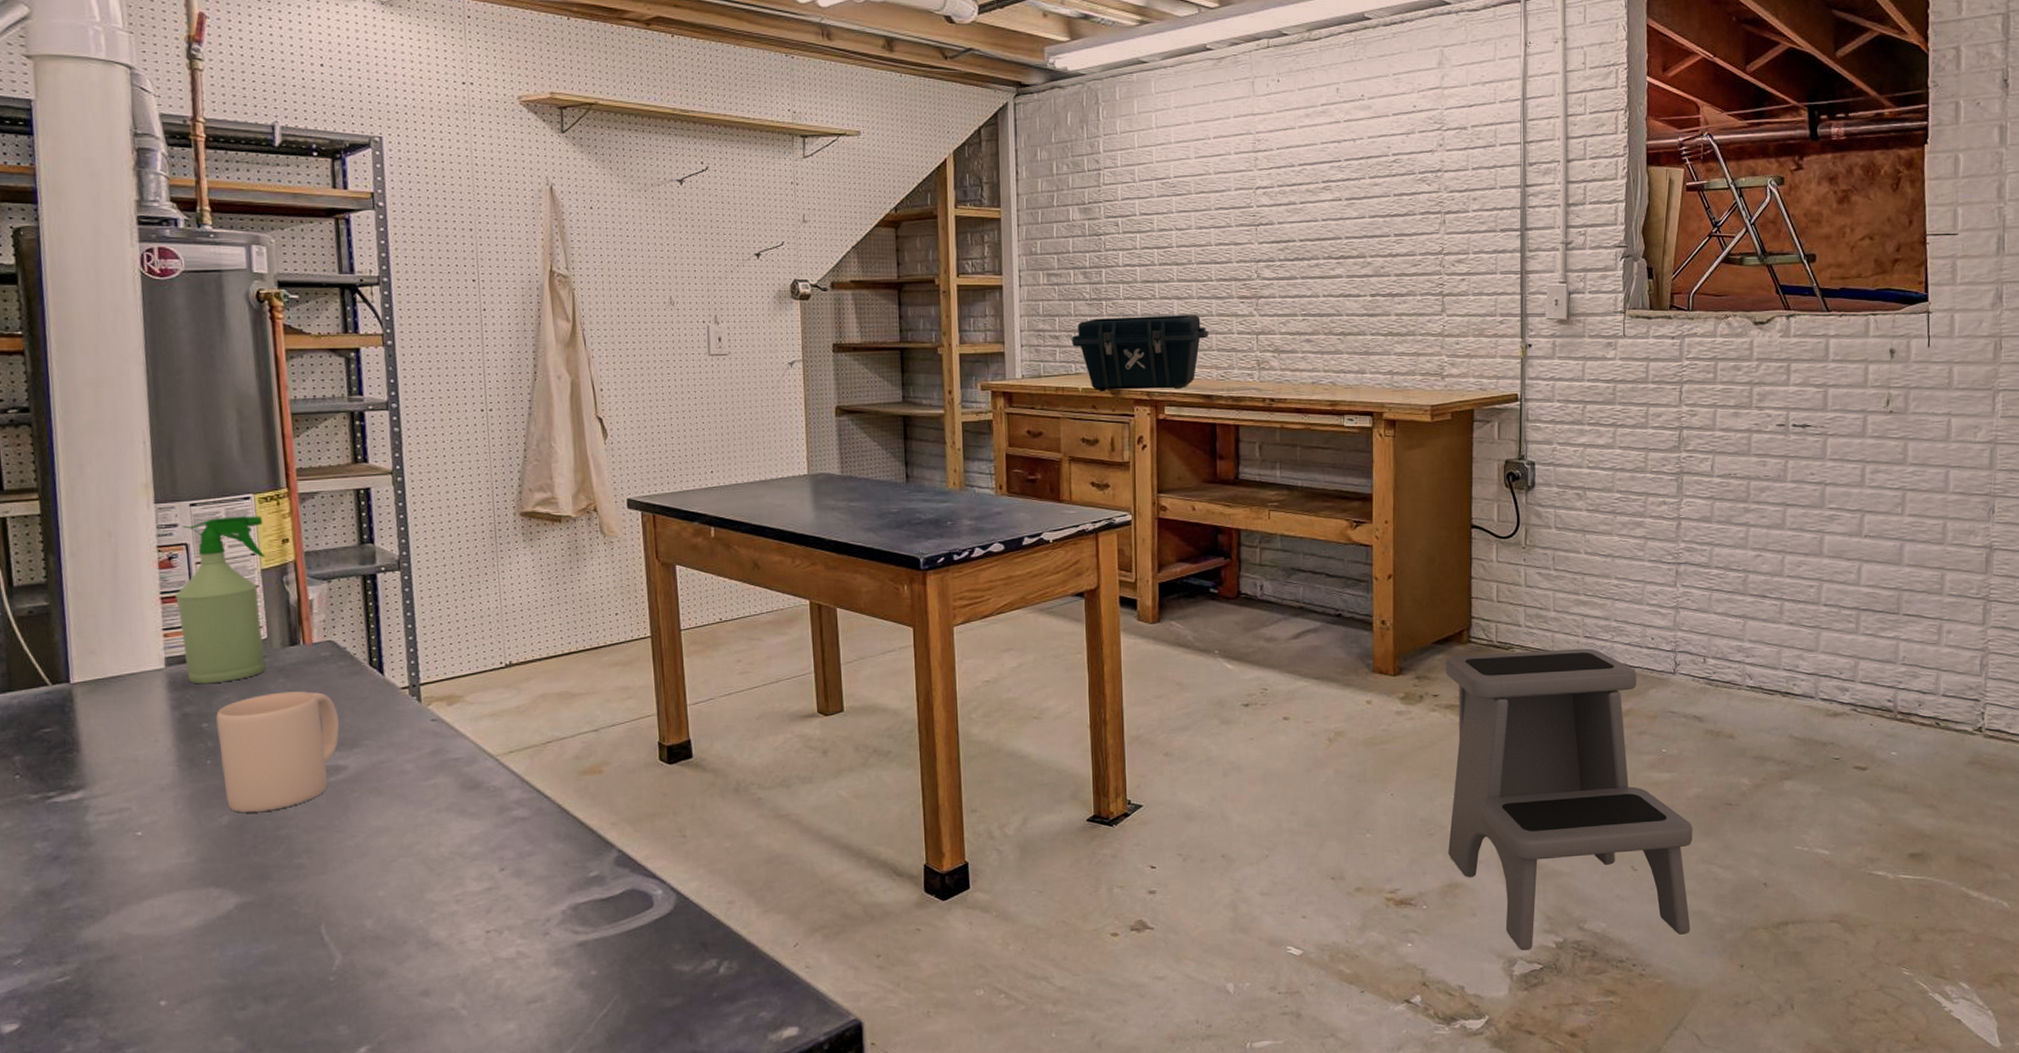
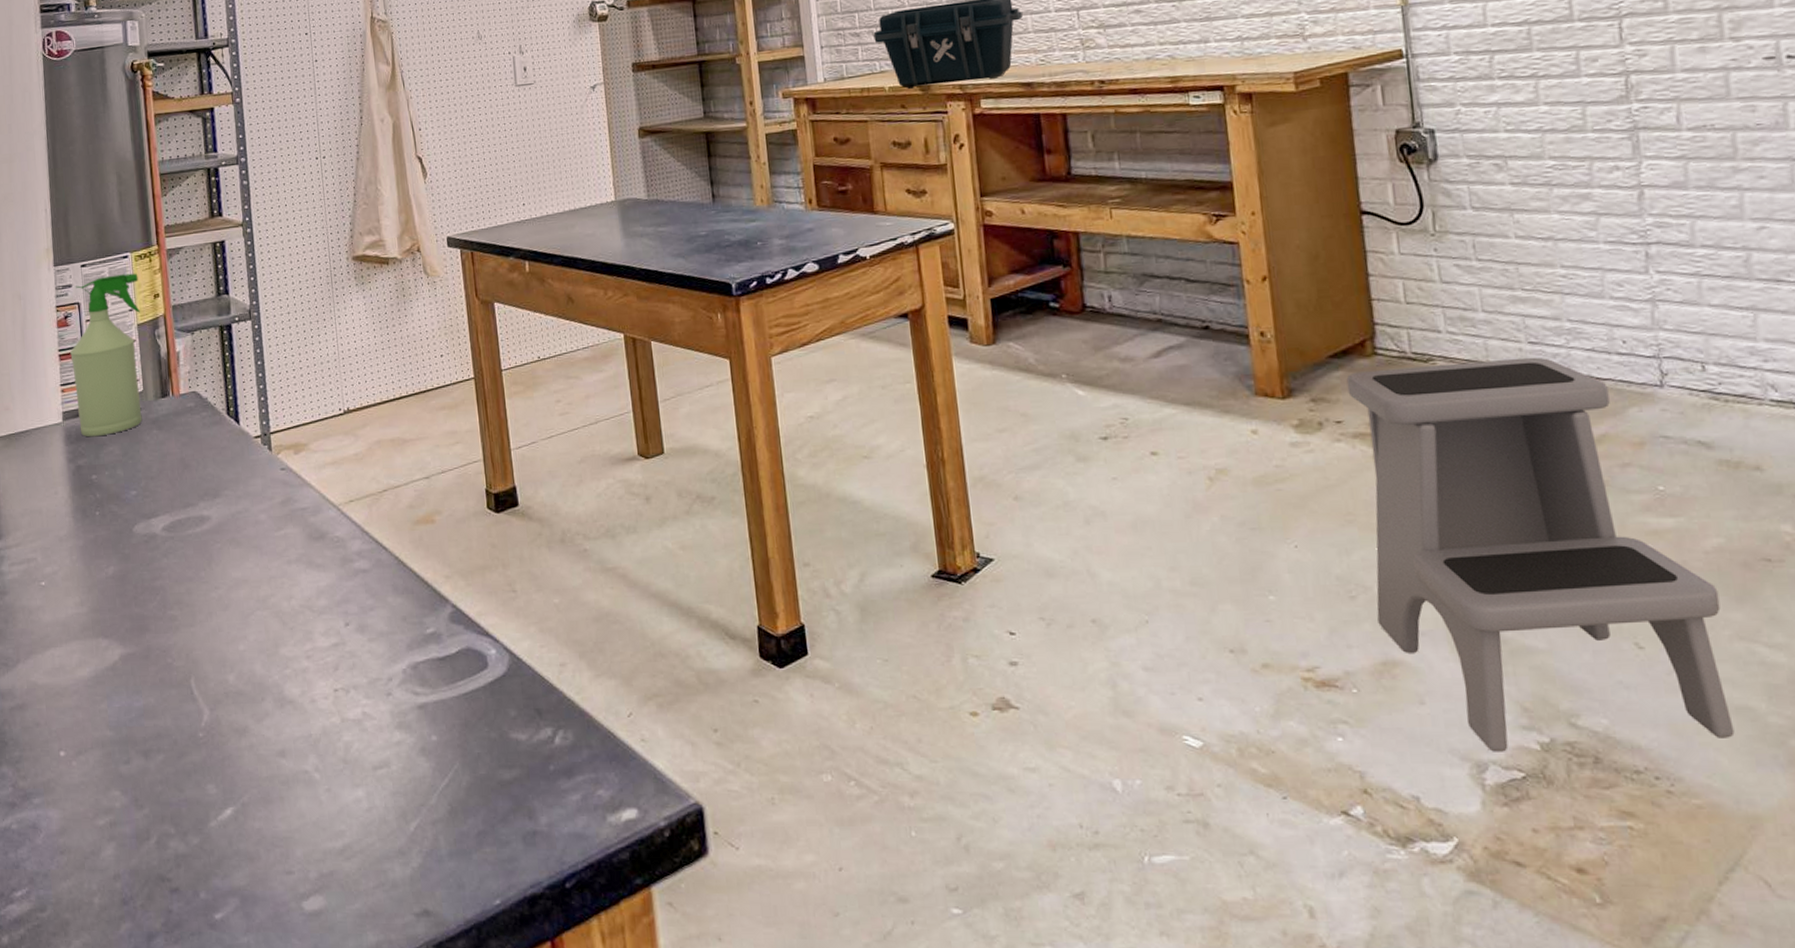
mug: present [216,691,340,813] -> none [103,442,204,564]

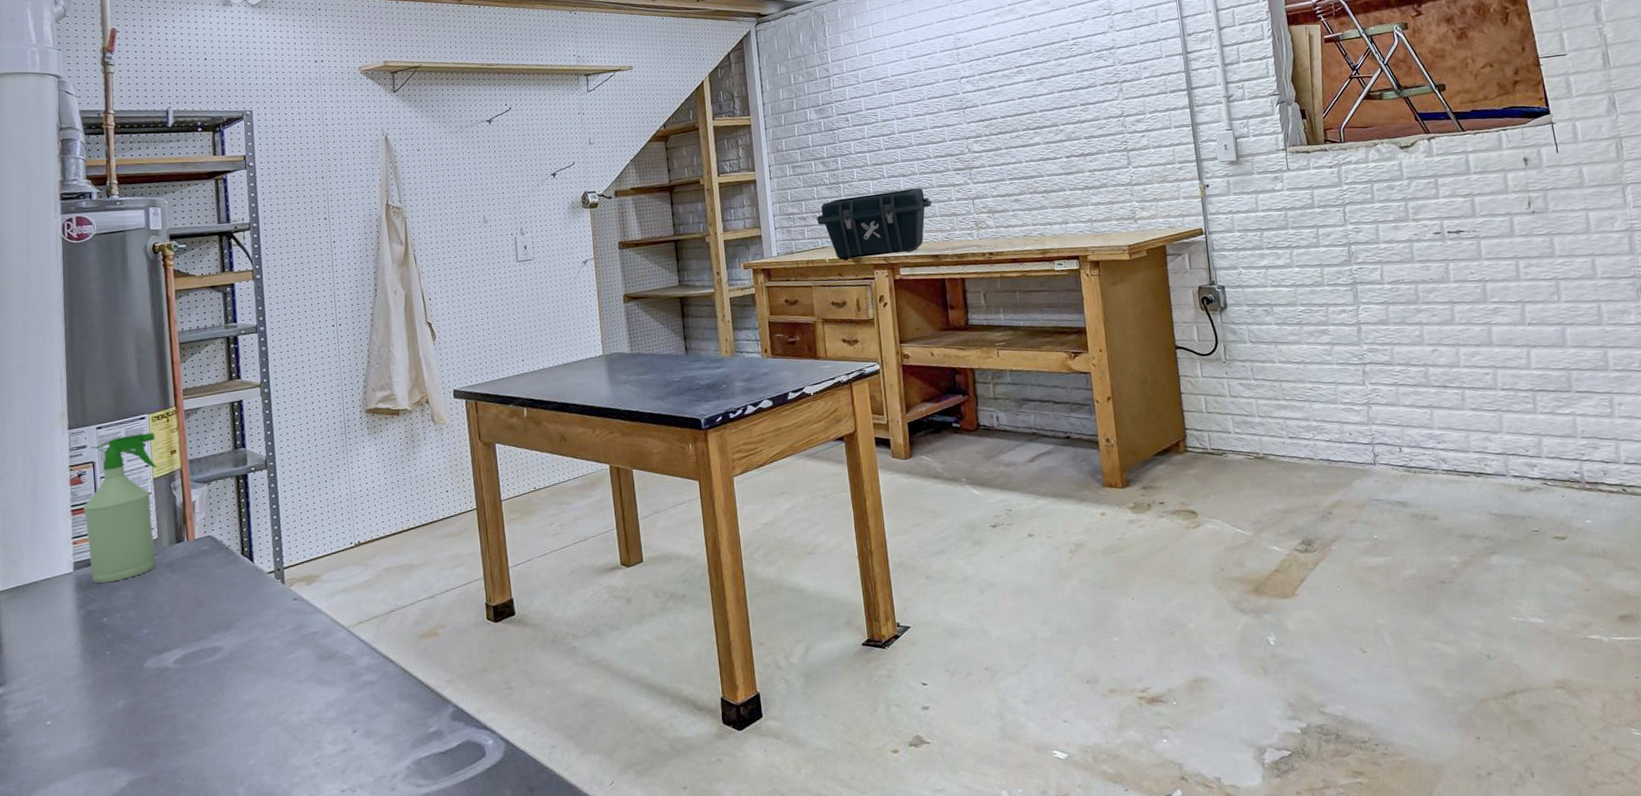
step stool: present [1346,357,1735,752] -> none [1167,448,1425,738]

